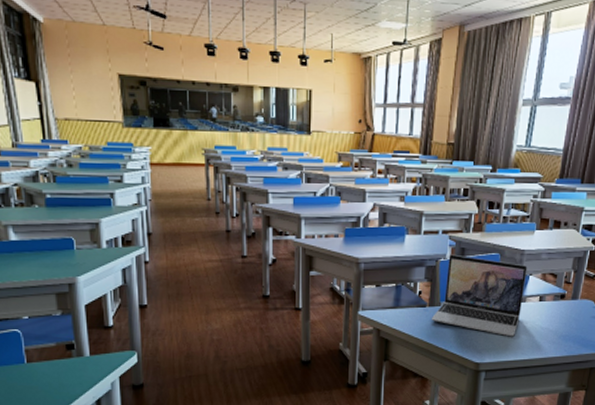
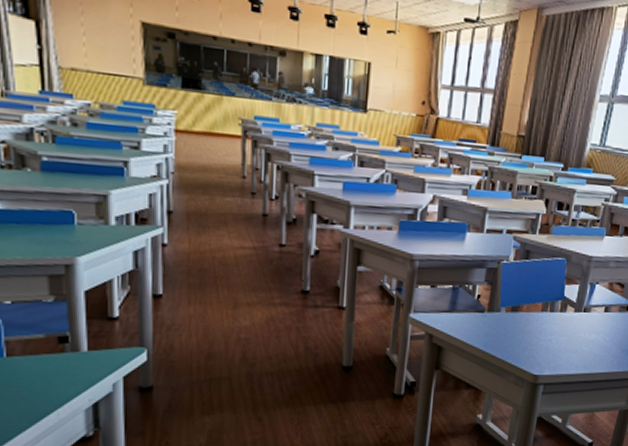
laptop: present [431,254,527,337] -> none [489,256,594,349]

